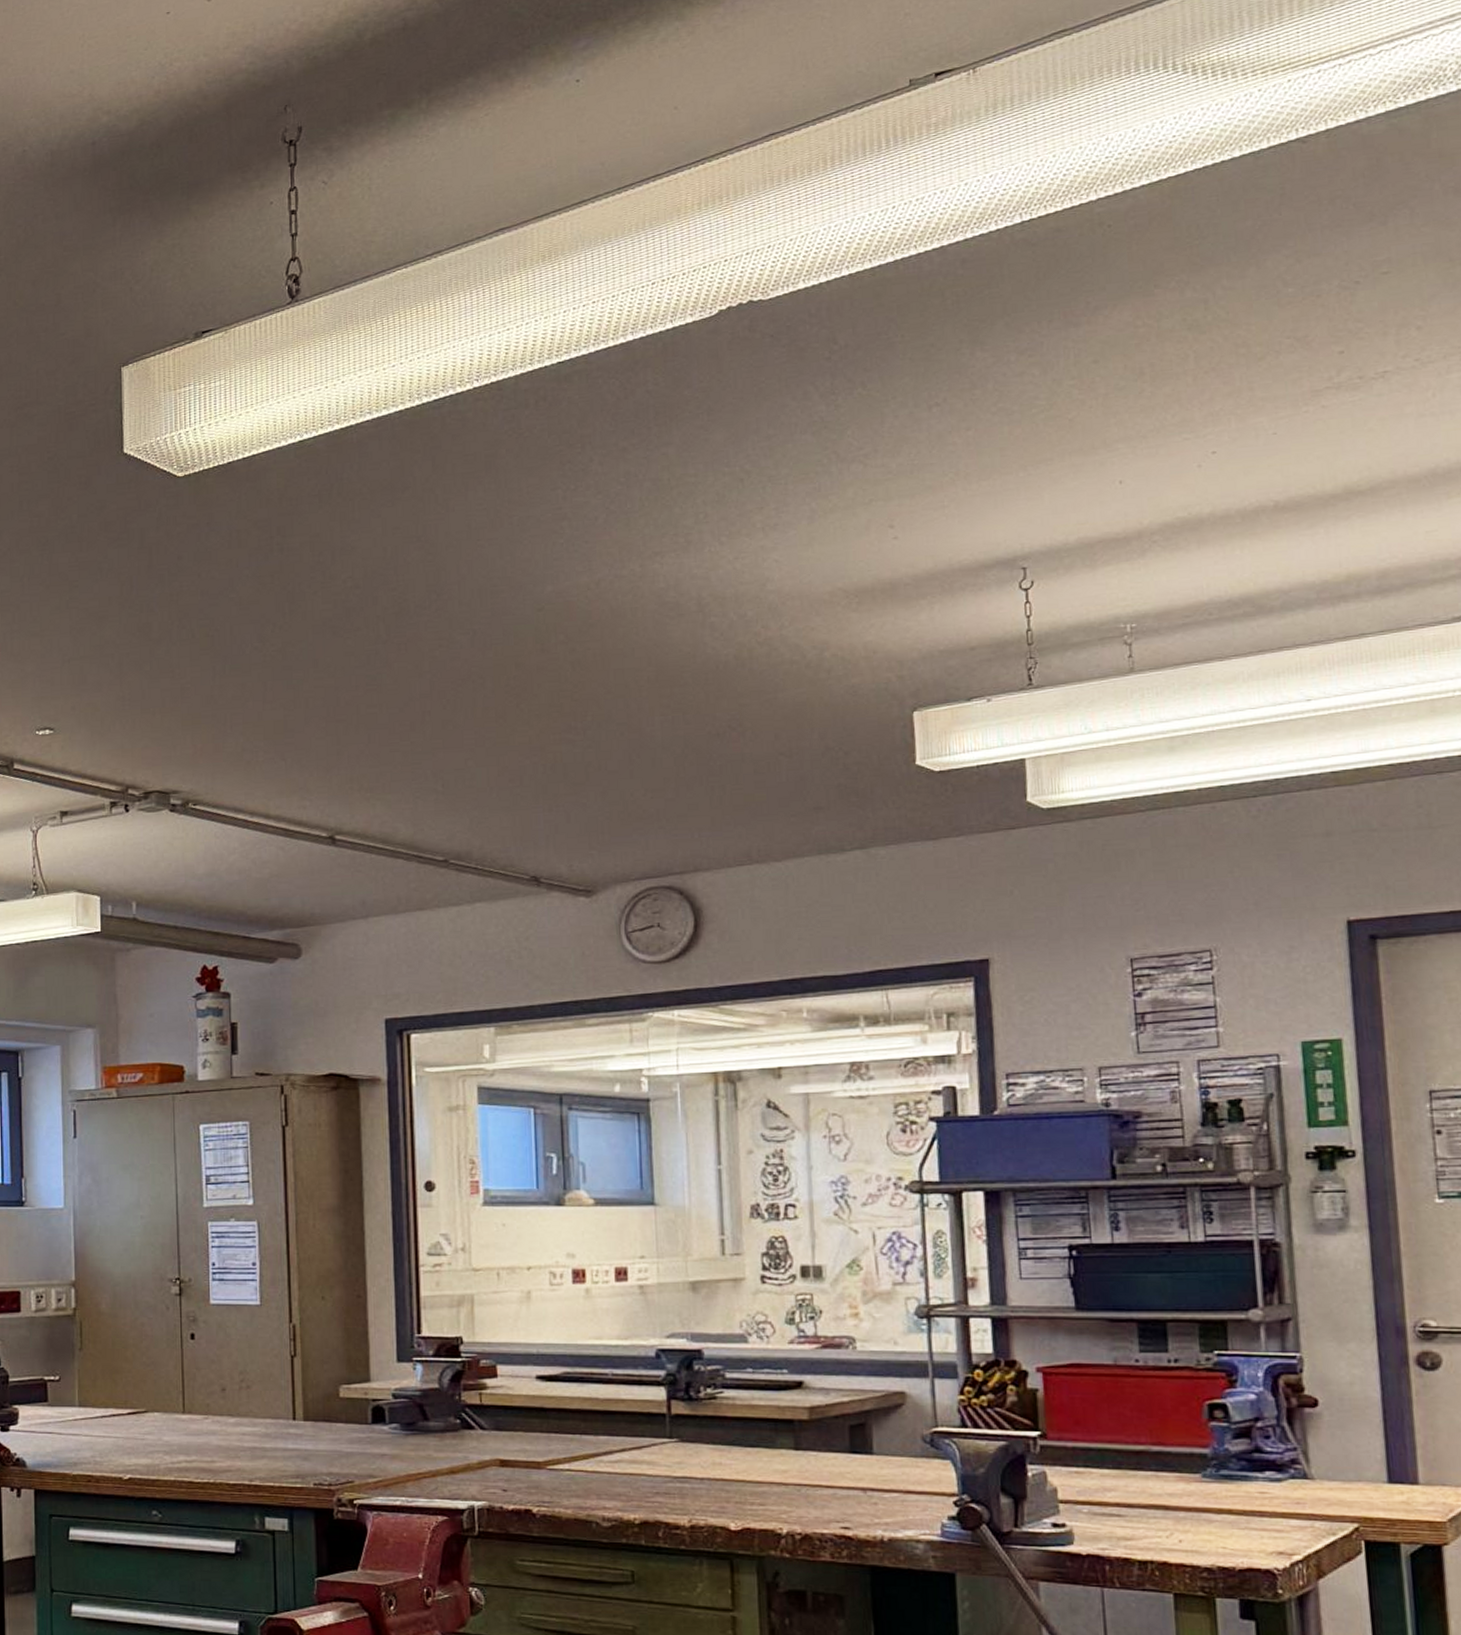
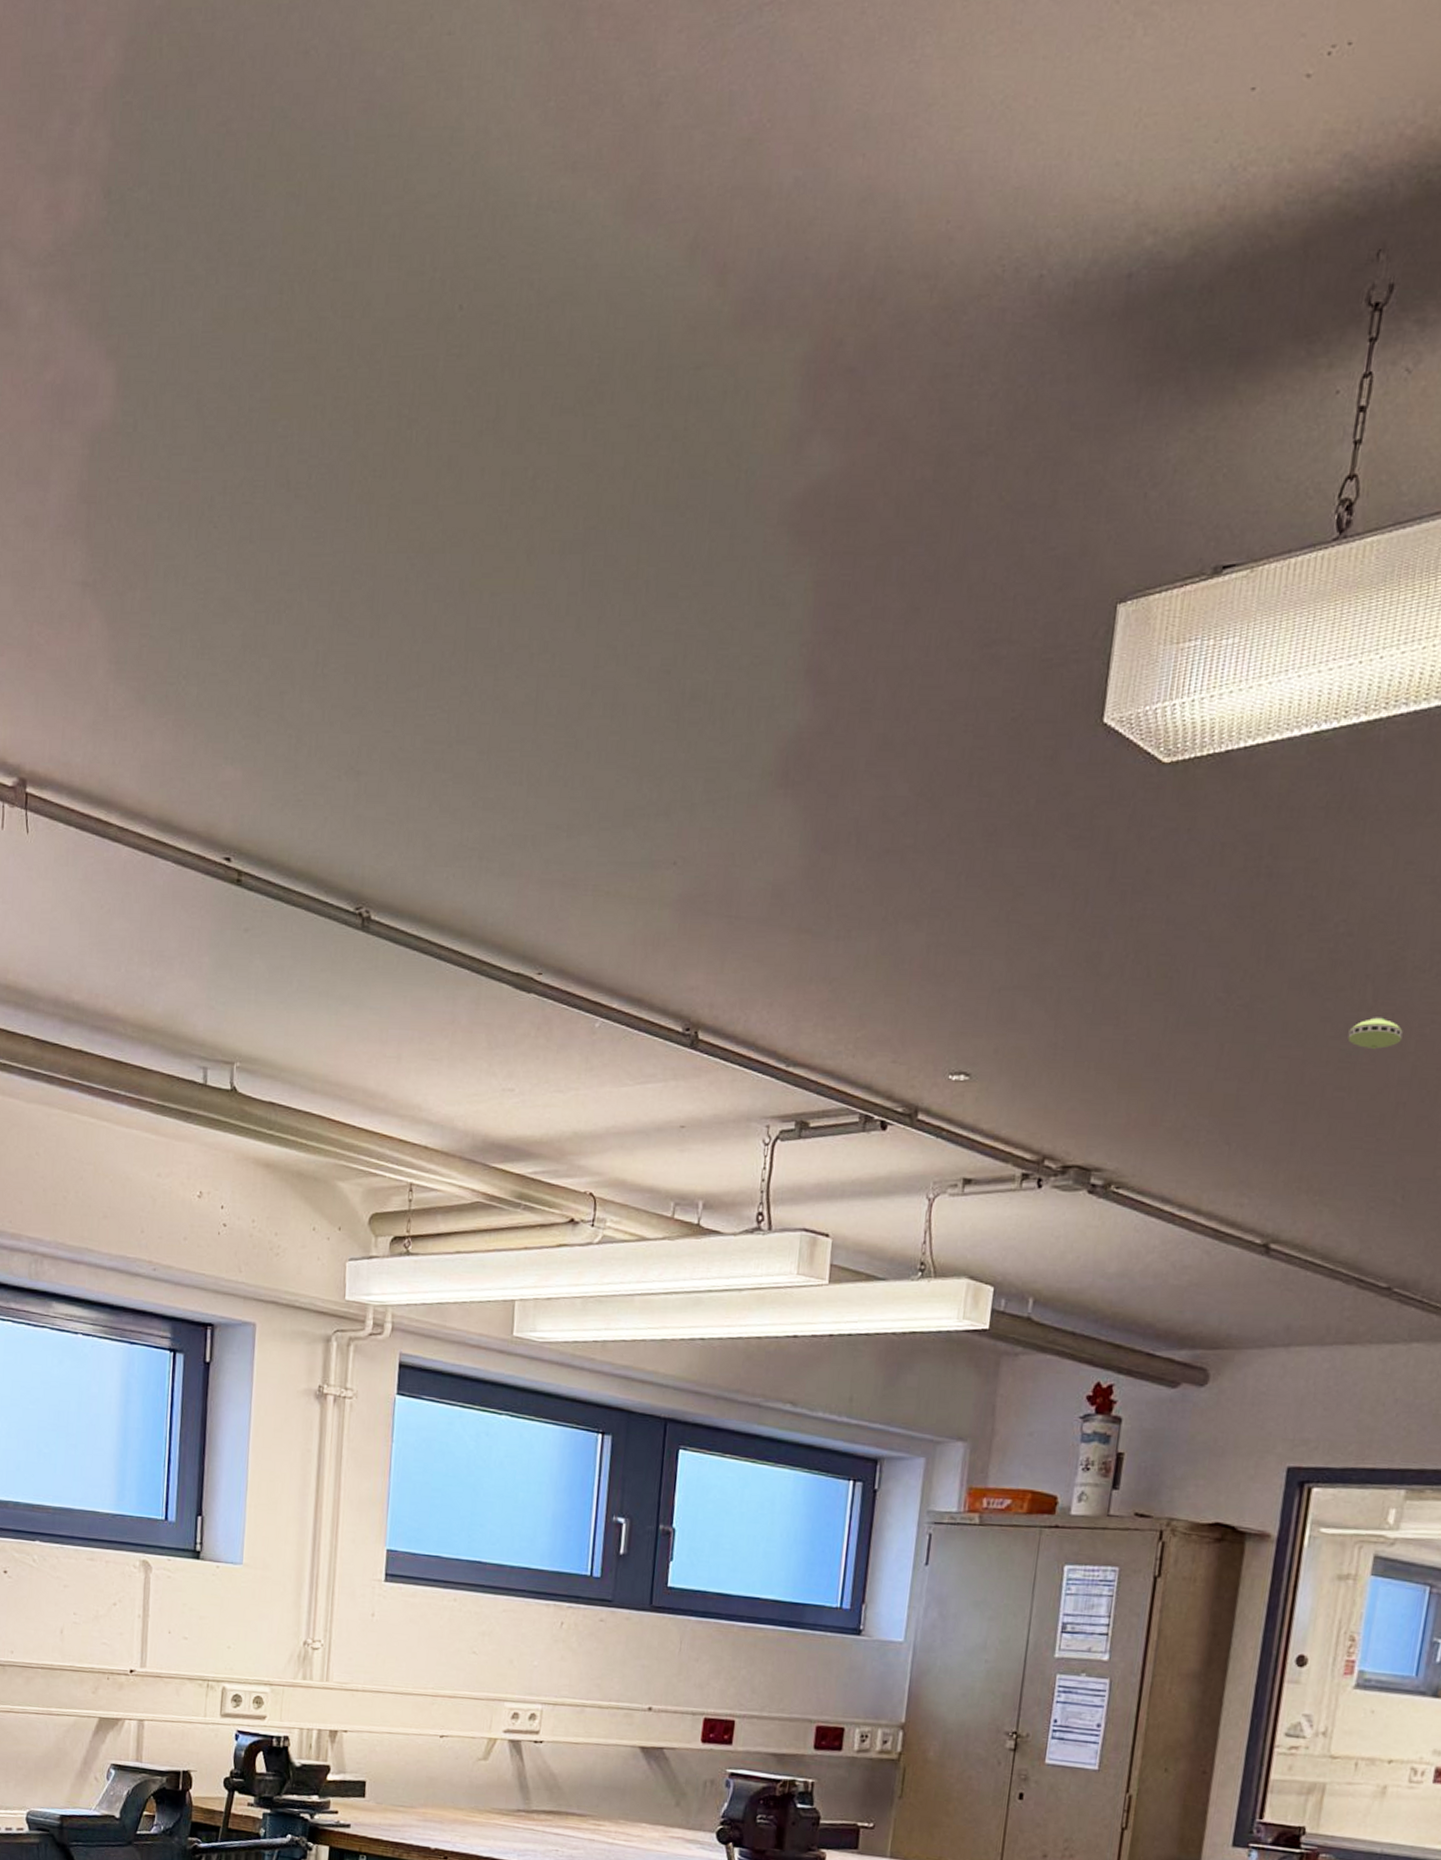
smoke detector: none [370,647,417,673] -> present [1347,1017,1403,1050]

